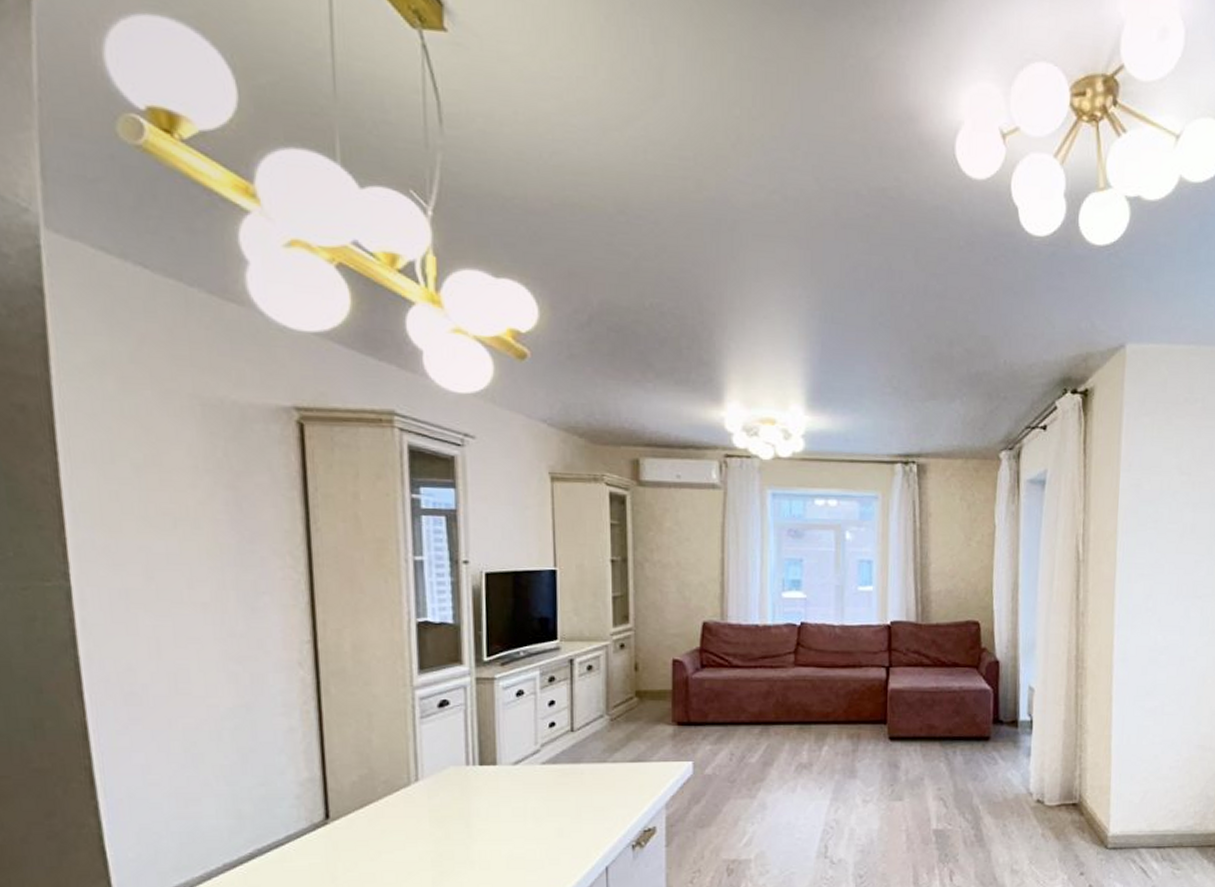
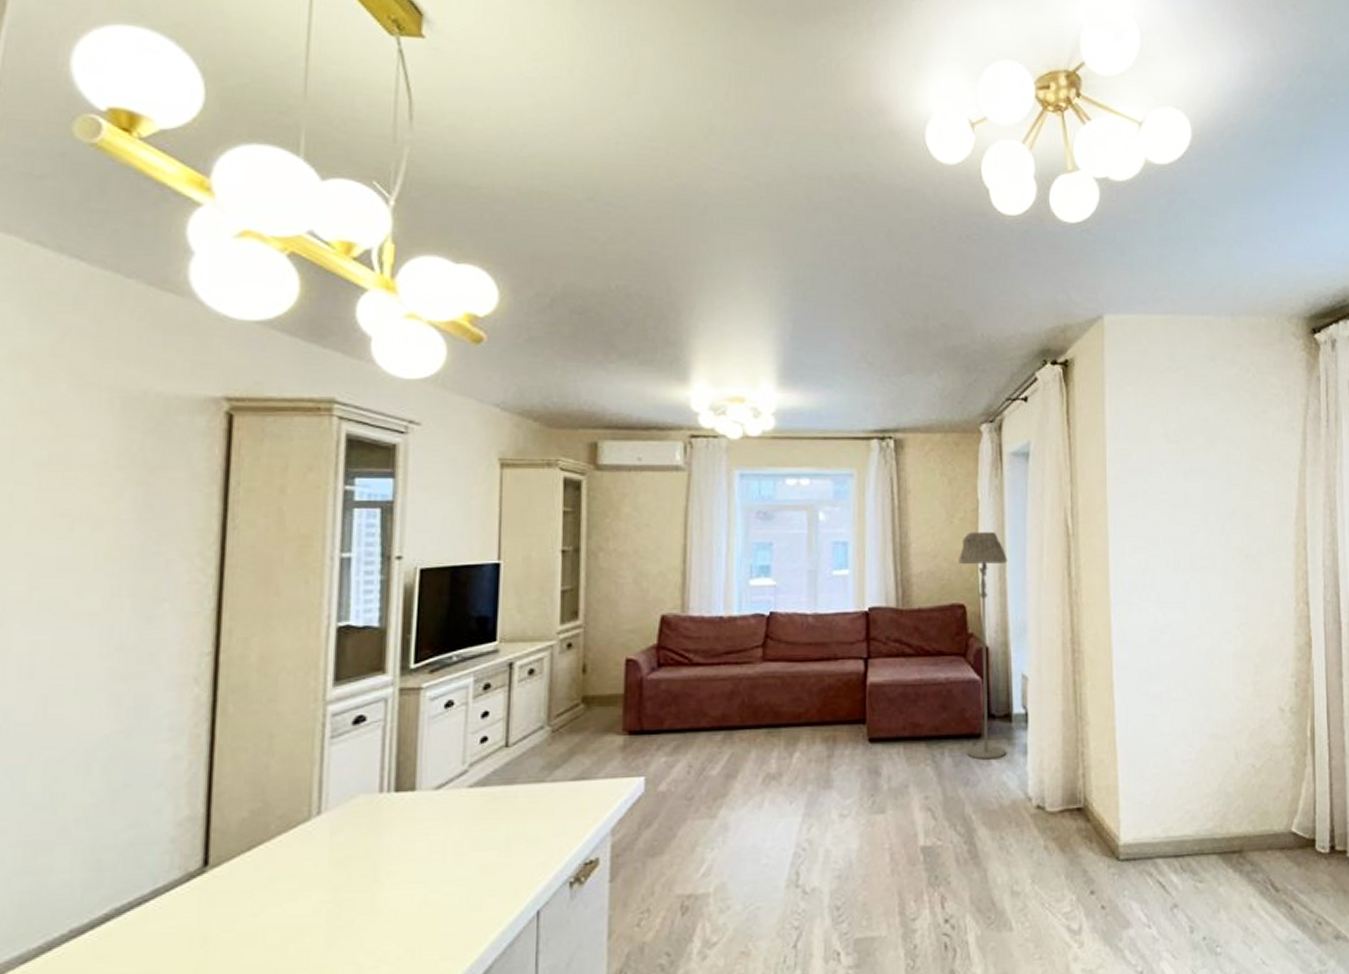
floor lamp: none [975,555,1020,759] -> present [958,532,1008,760]

